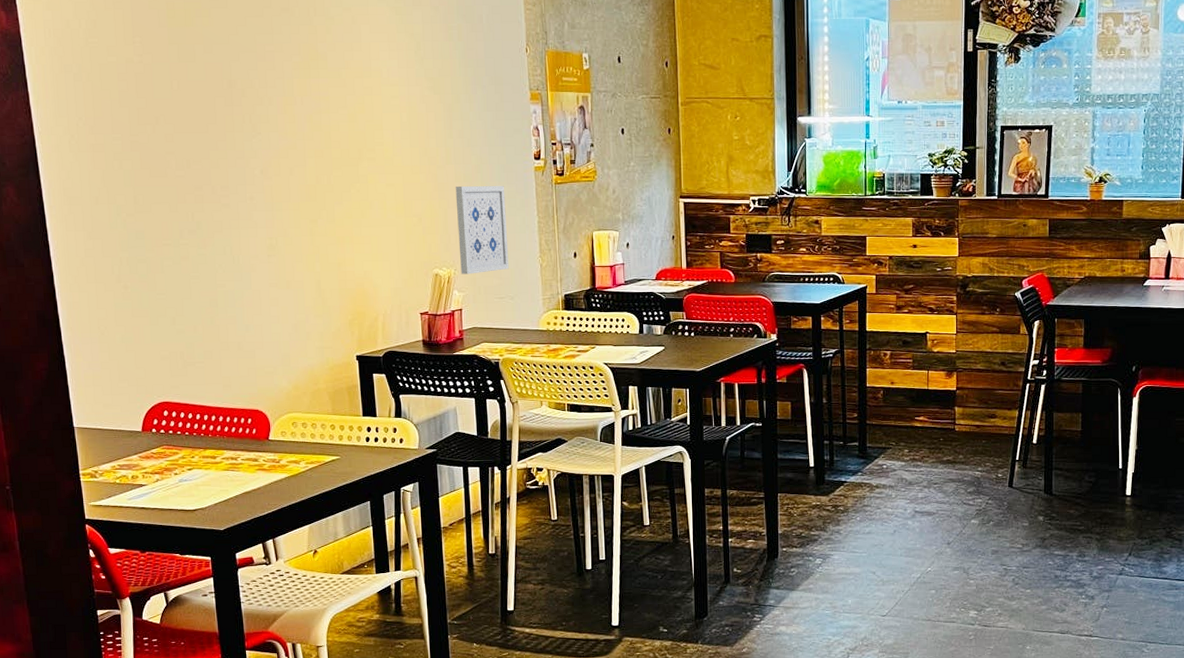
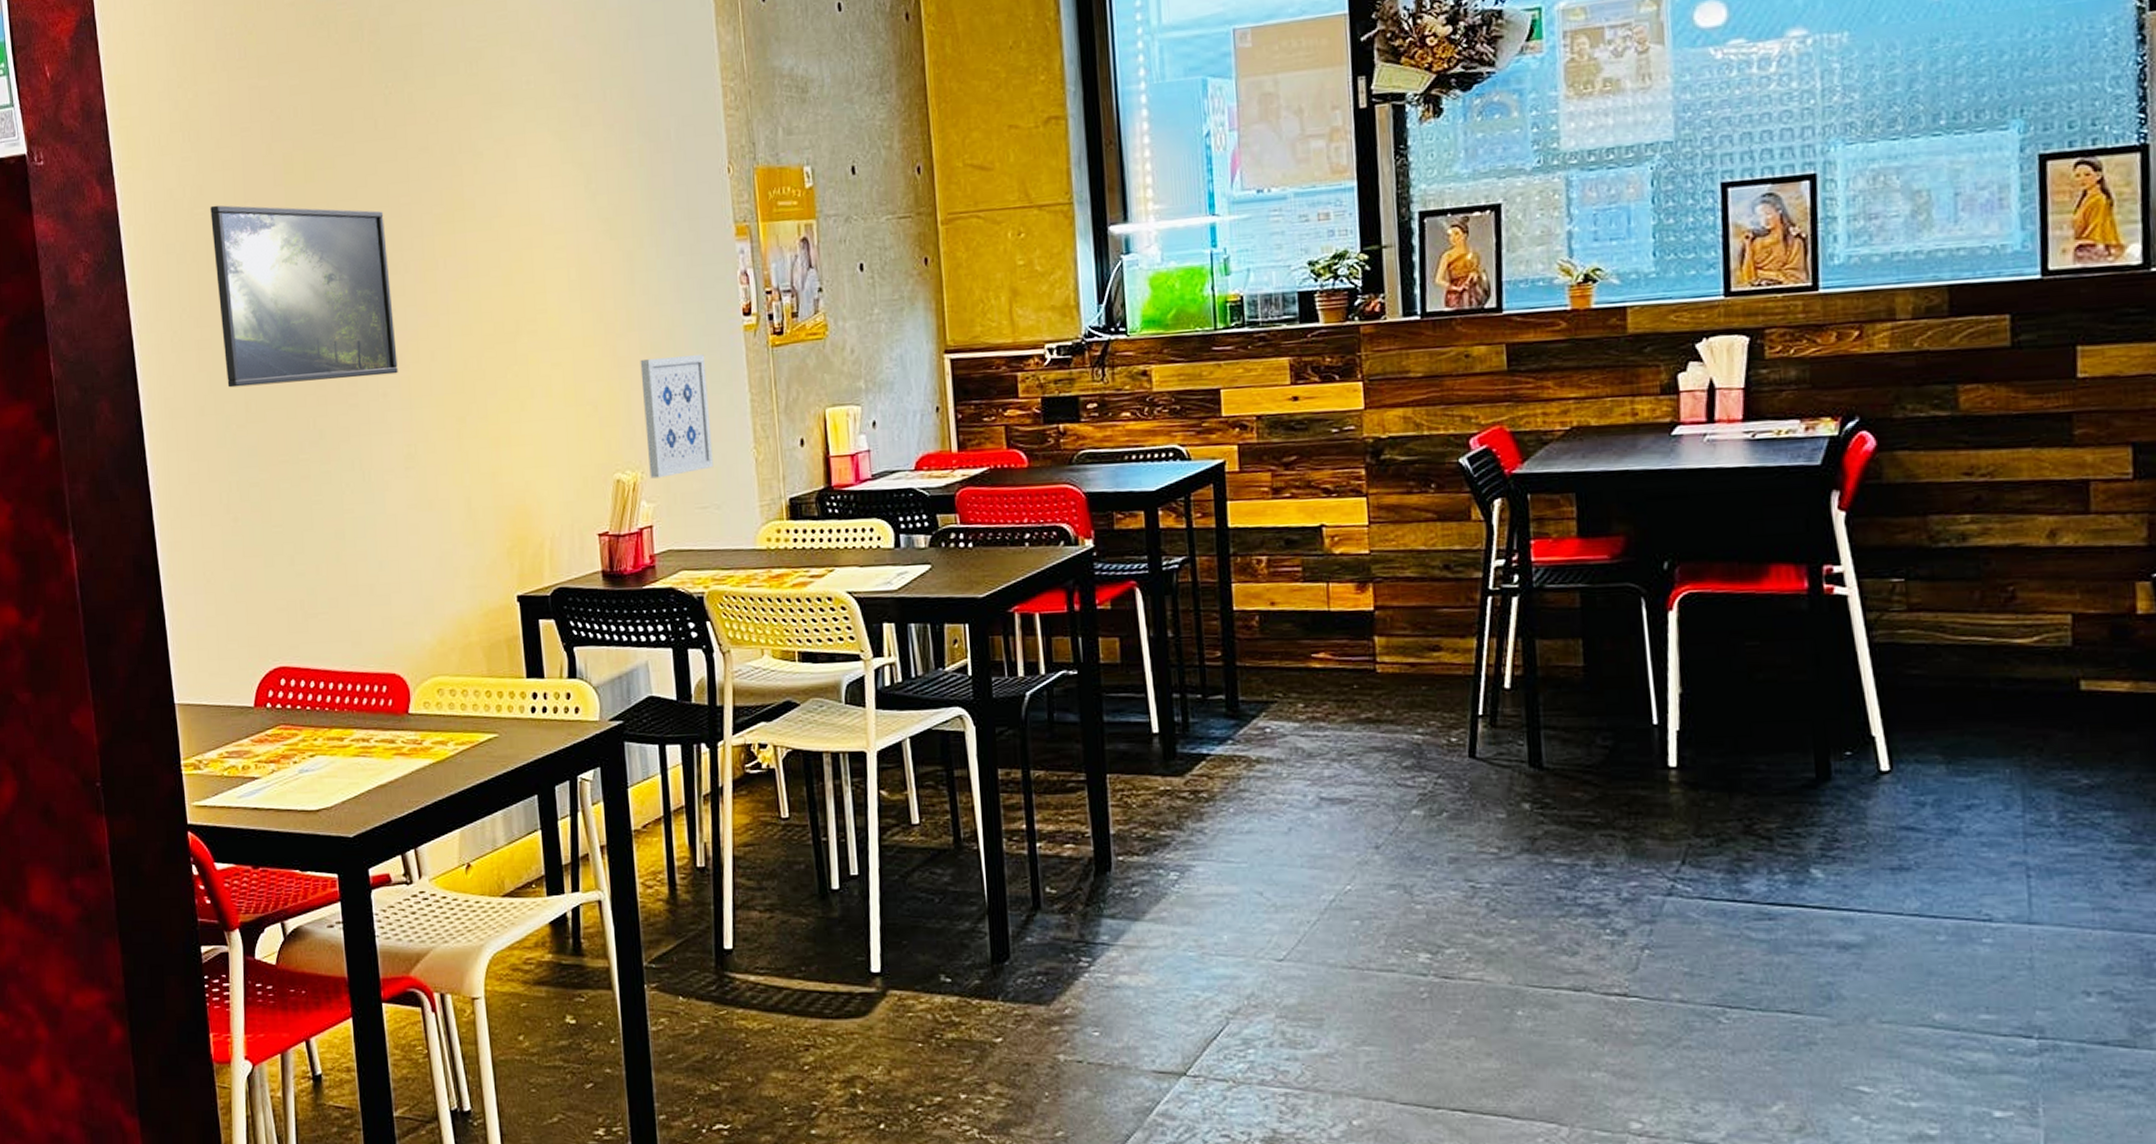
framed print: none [103,37,263,184] -> present [210,205,398,388]

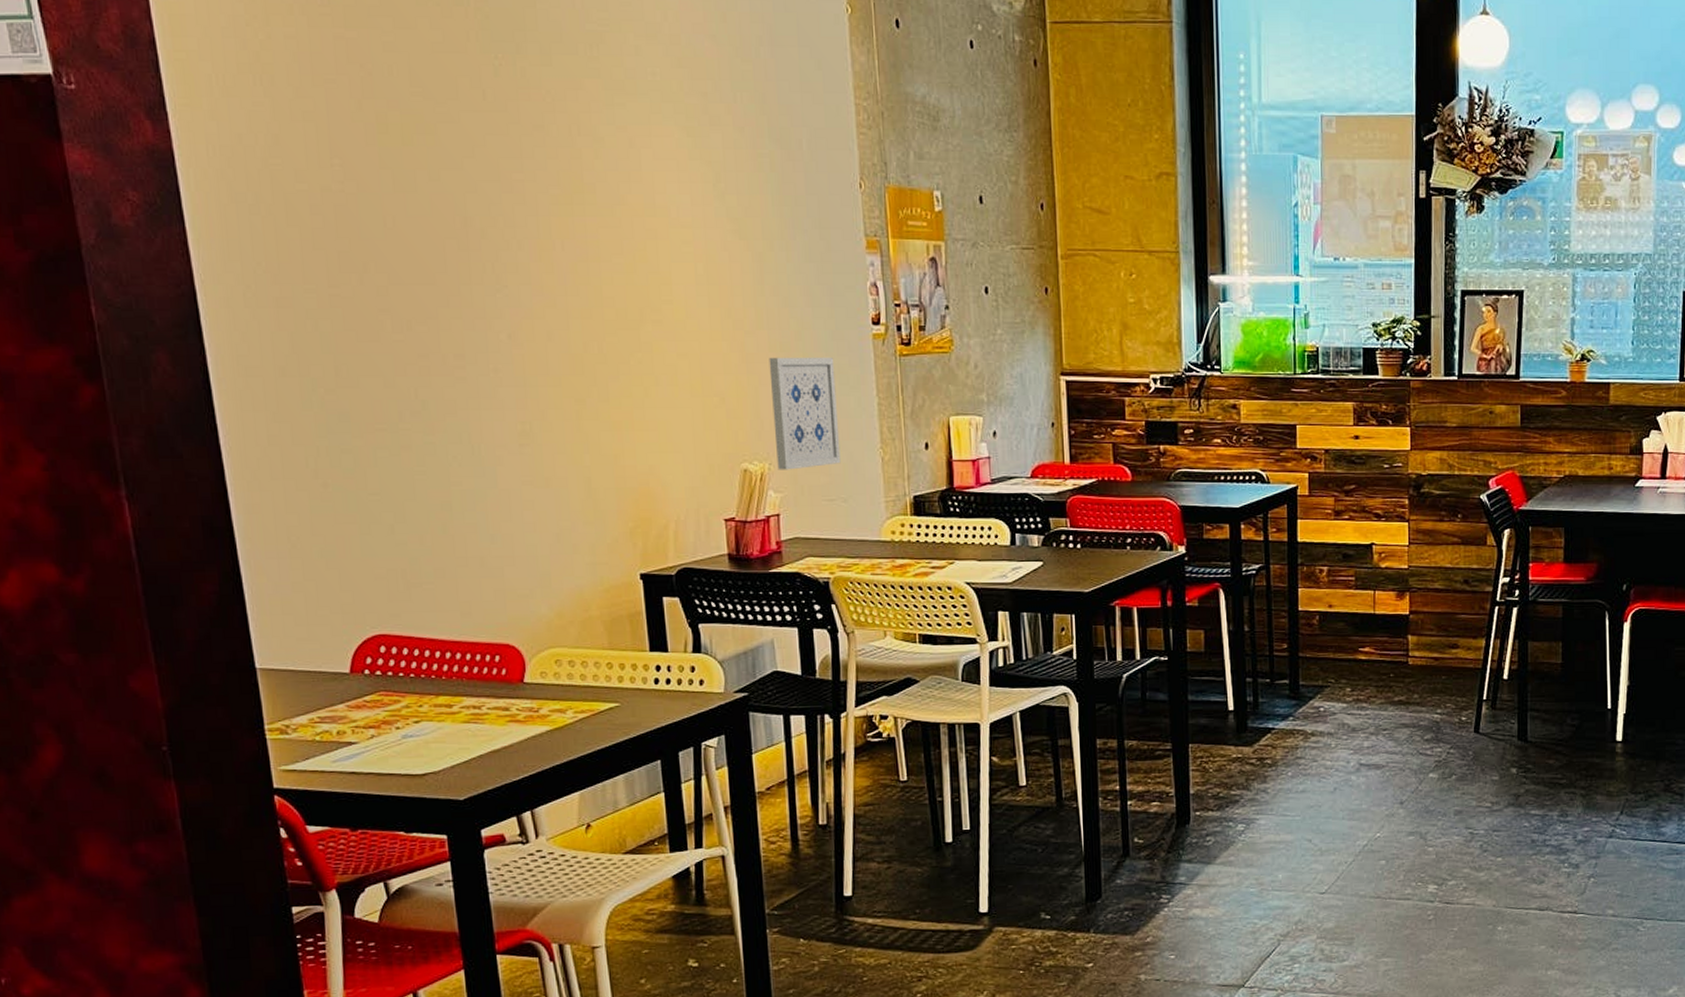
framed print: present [210,205,398,388] -> none [289,157,511,351]

